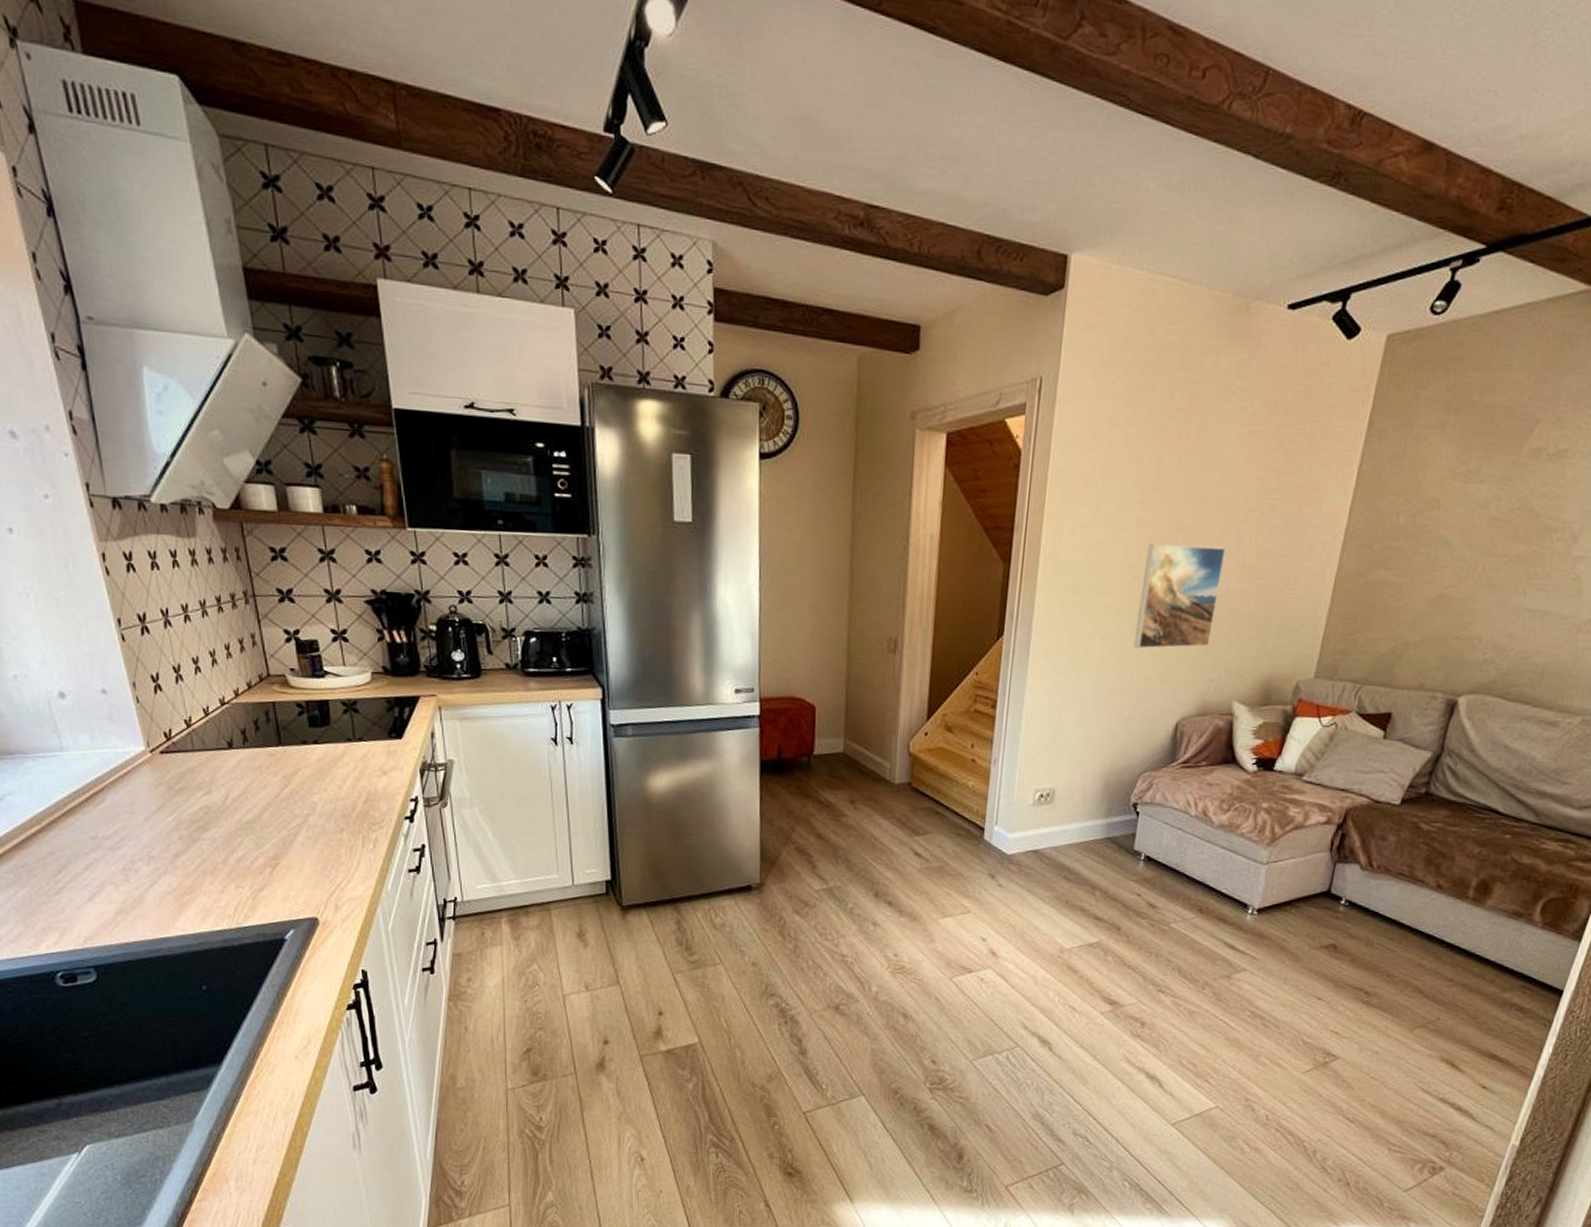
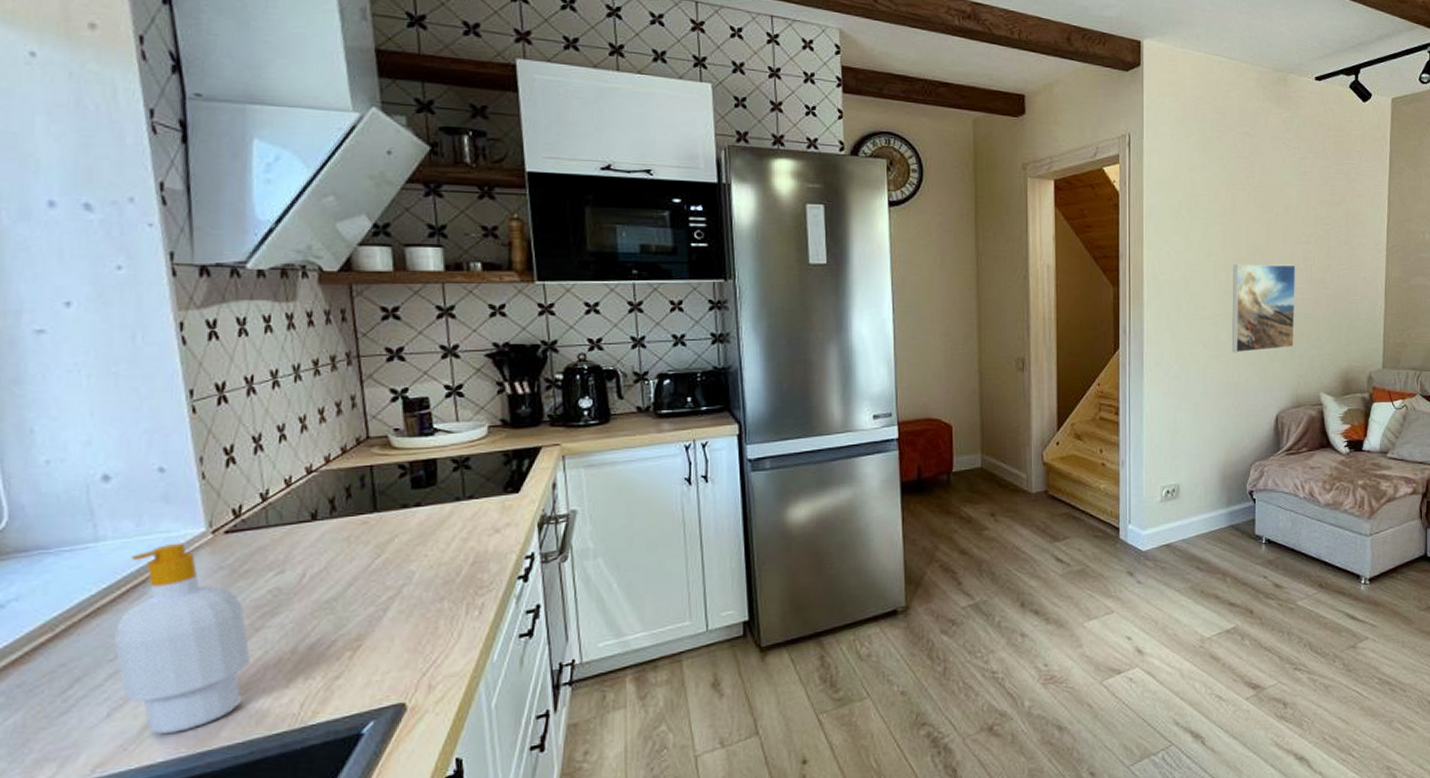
soap bottle: none [86,758,192,919] -> present [114,542,250,734]

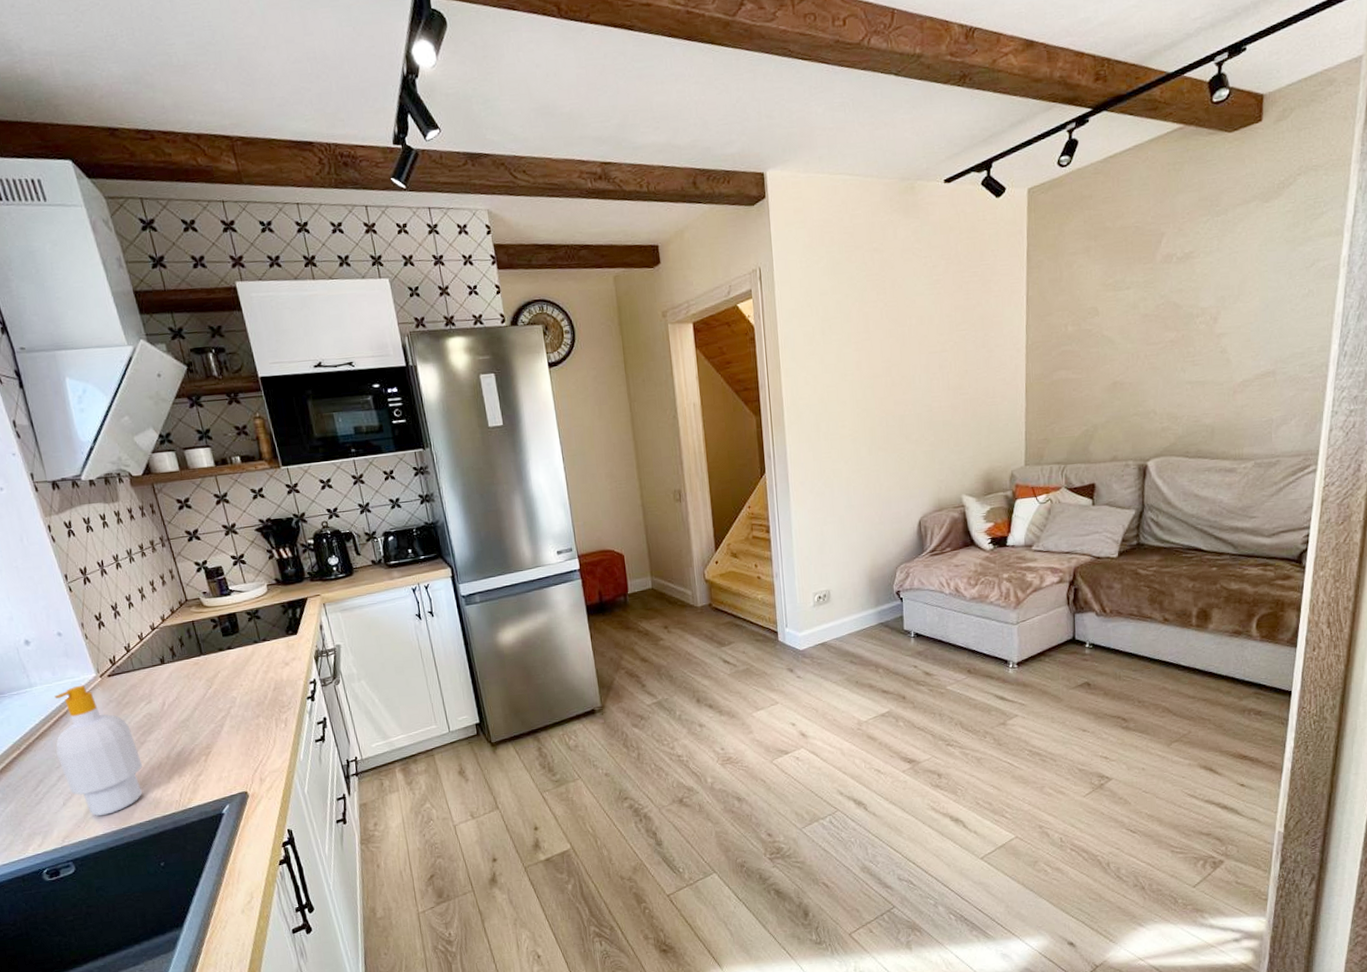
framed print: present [1231,264,1296,353] -> none [869,374,934,466]

